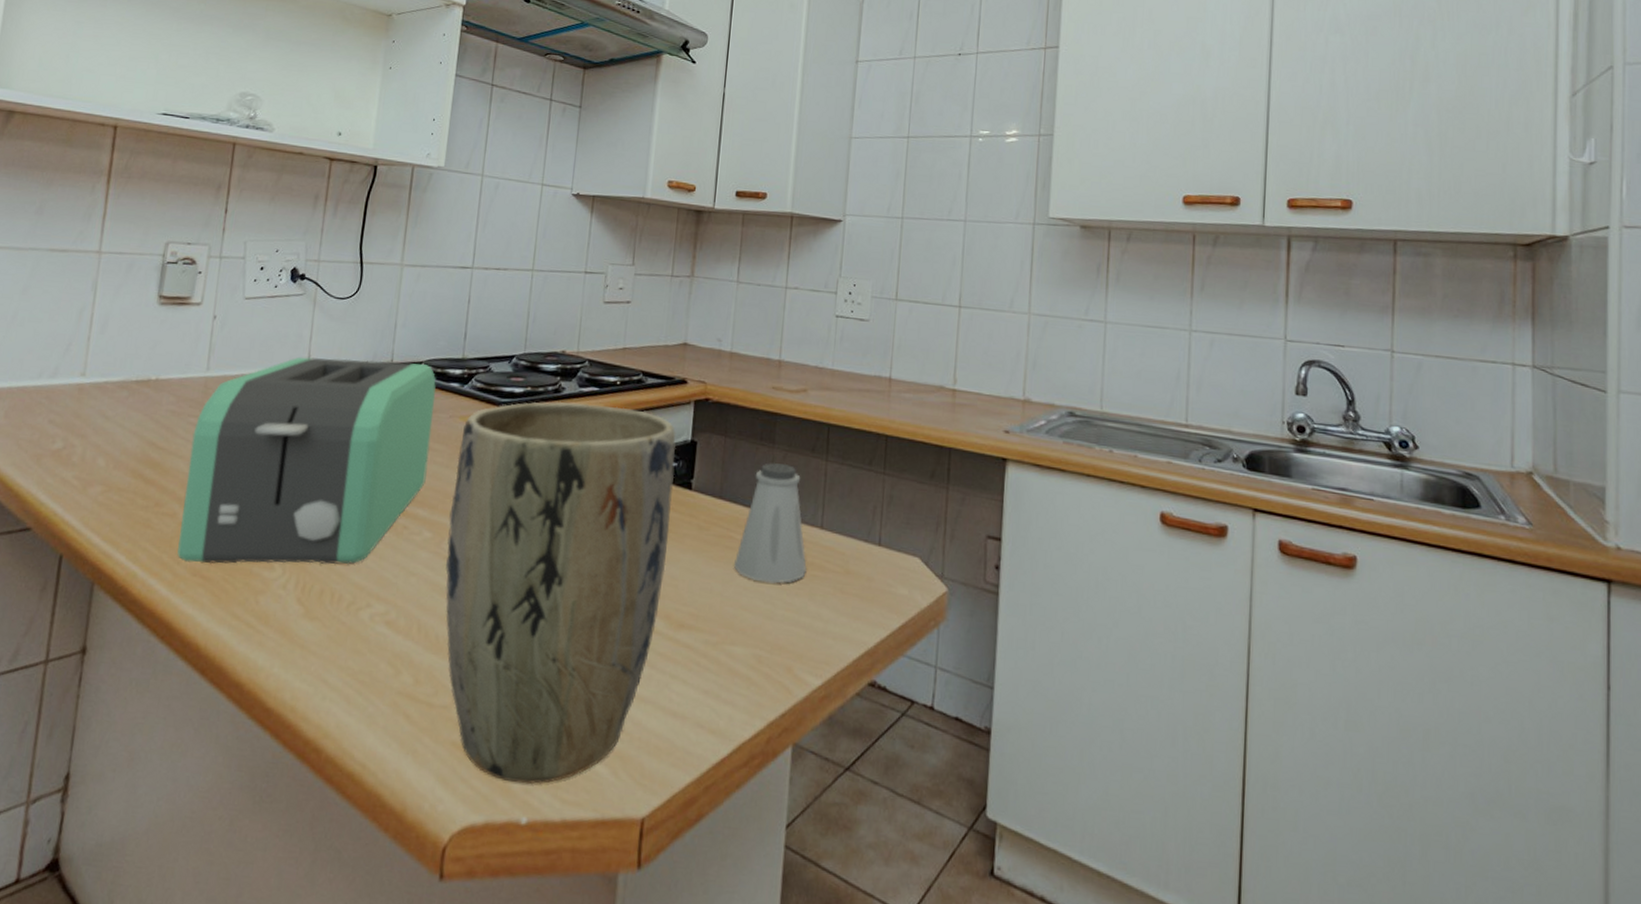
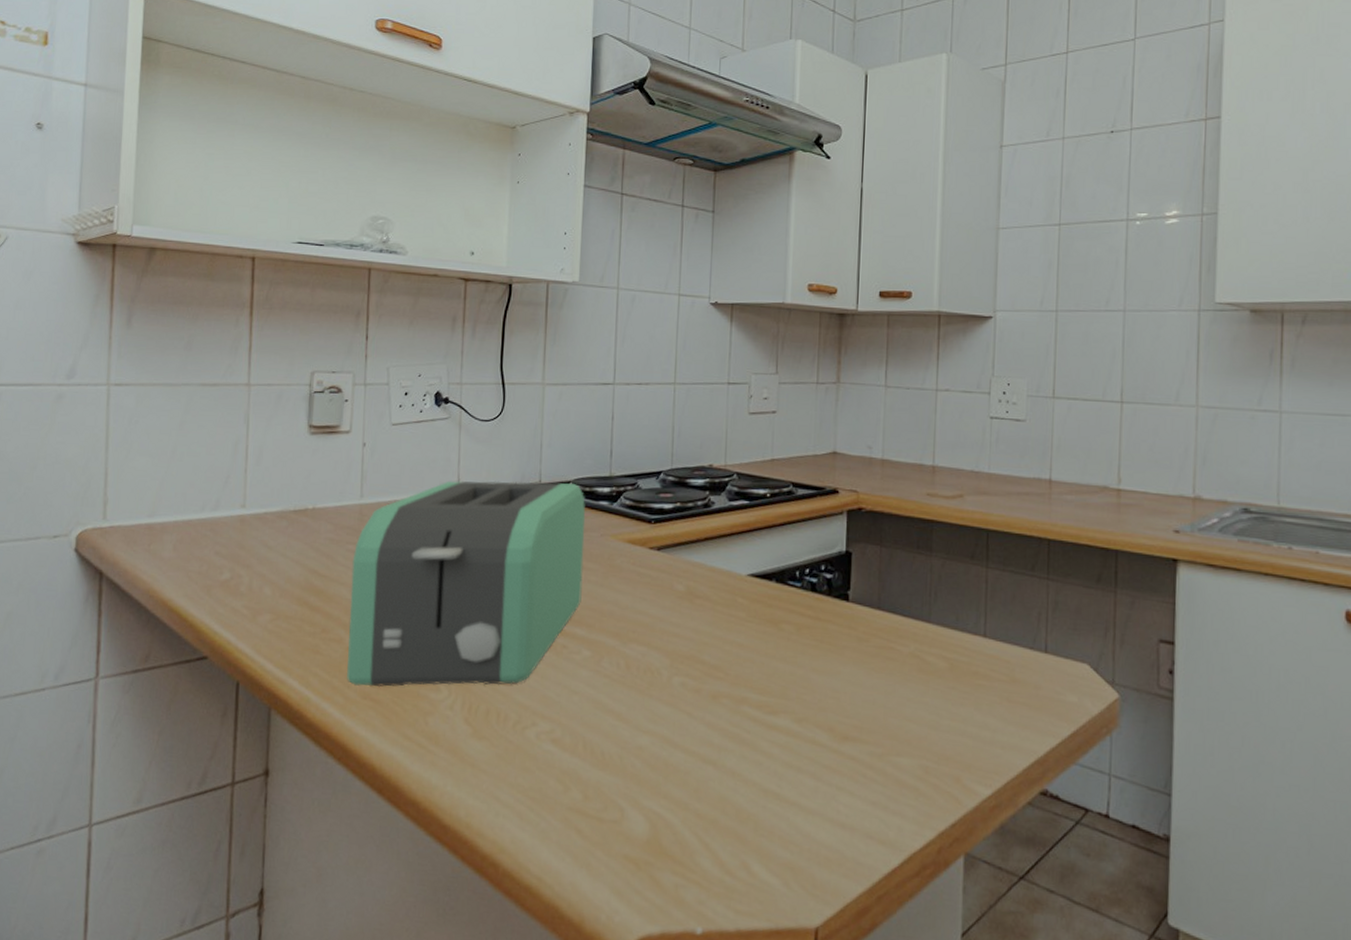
plant pot: present [445,401,677,785] -> none [607,516,831,896]
saltshaker: present [734,463,807,584] -> none [896,571,971,694]

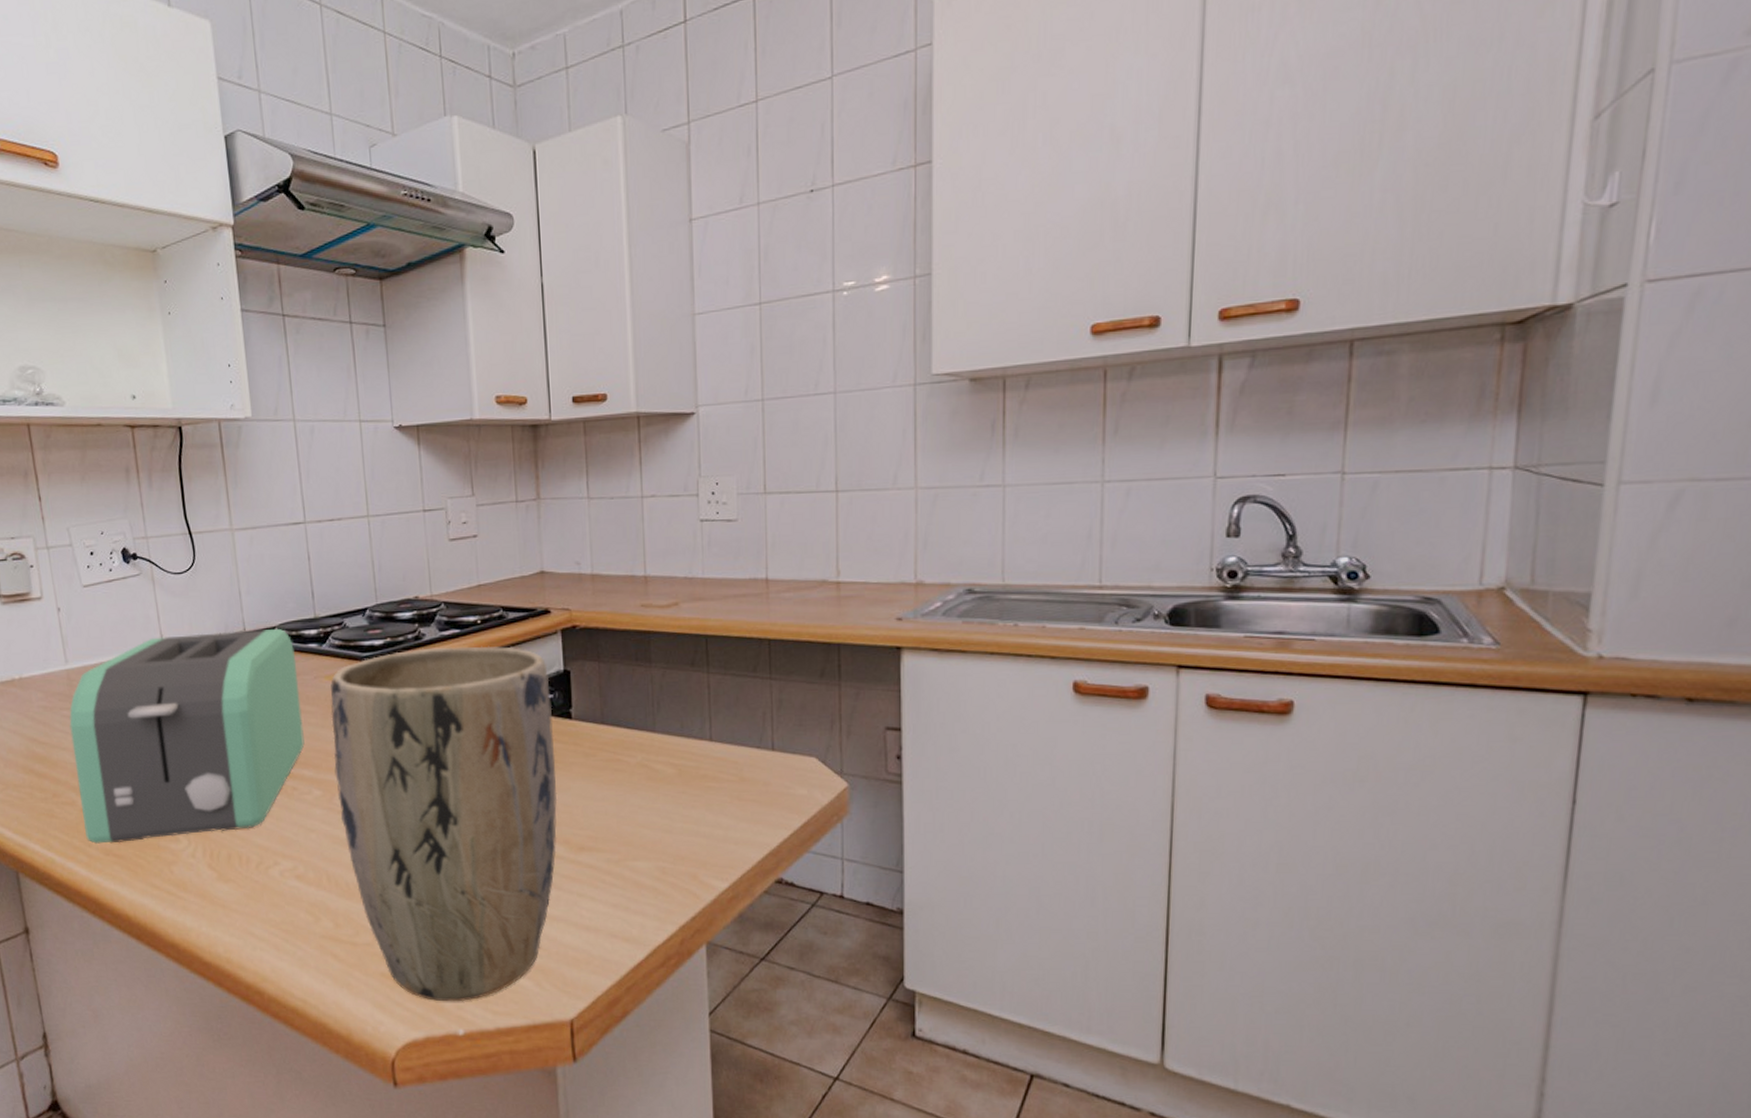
plant pot: none [607,516,831,896] -> present [330,646,558,1002]

